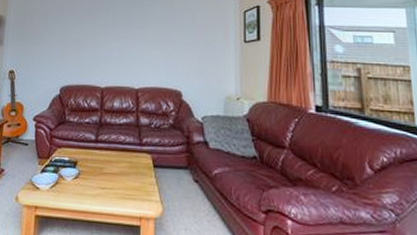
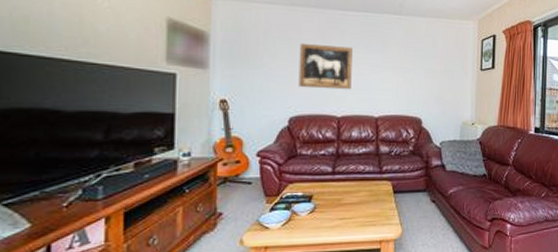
wall art: none [69,23,116,63] -> present [298,44,353,90]

